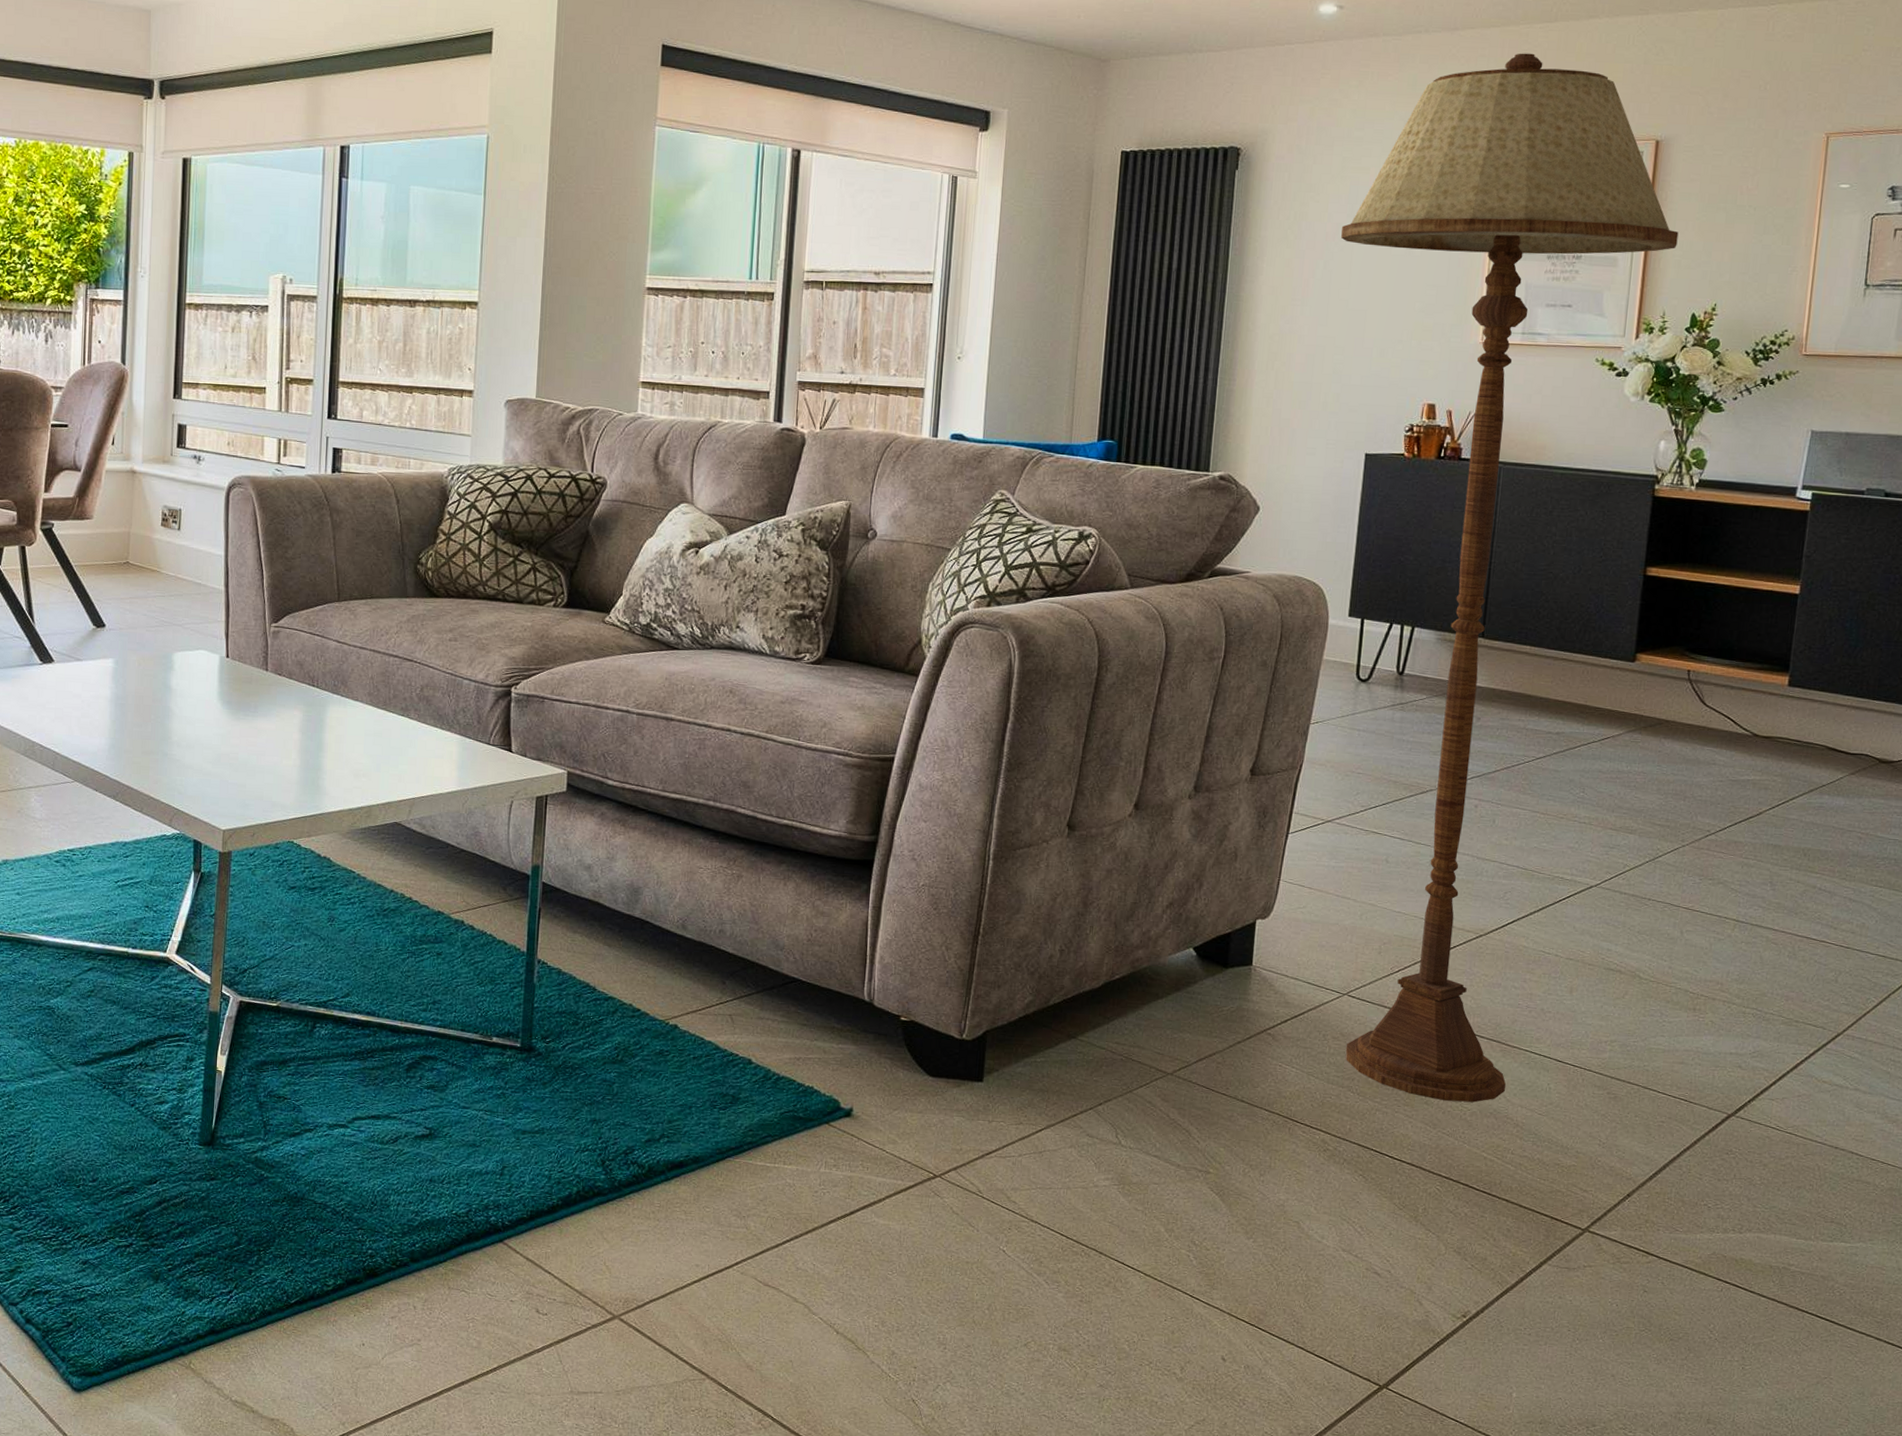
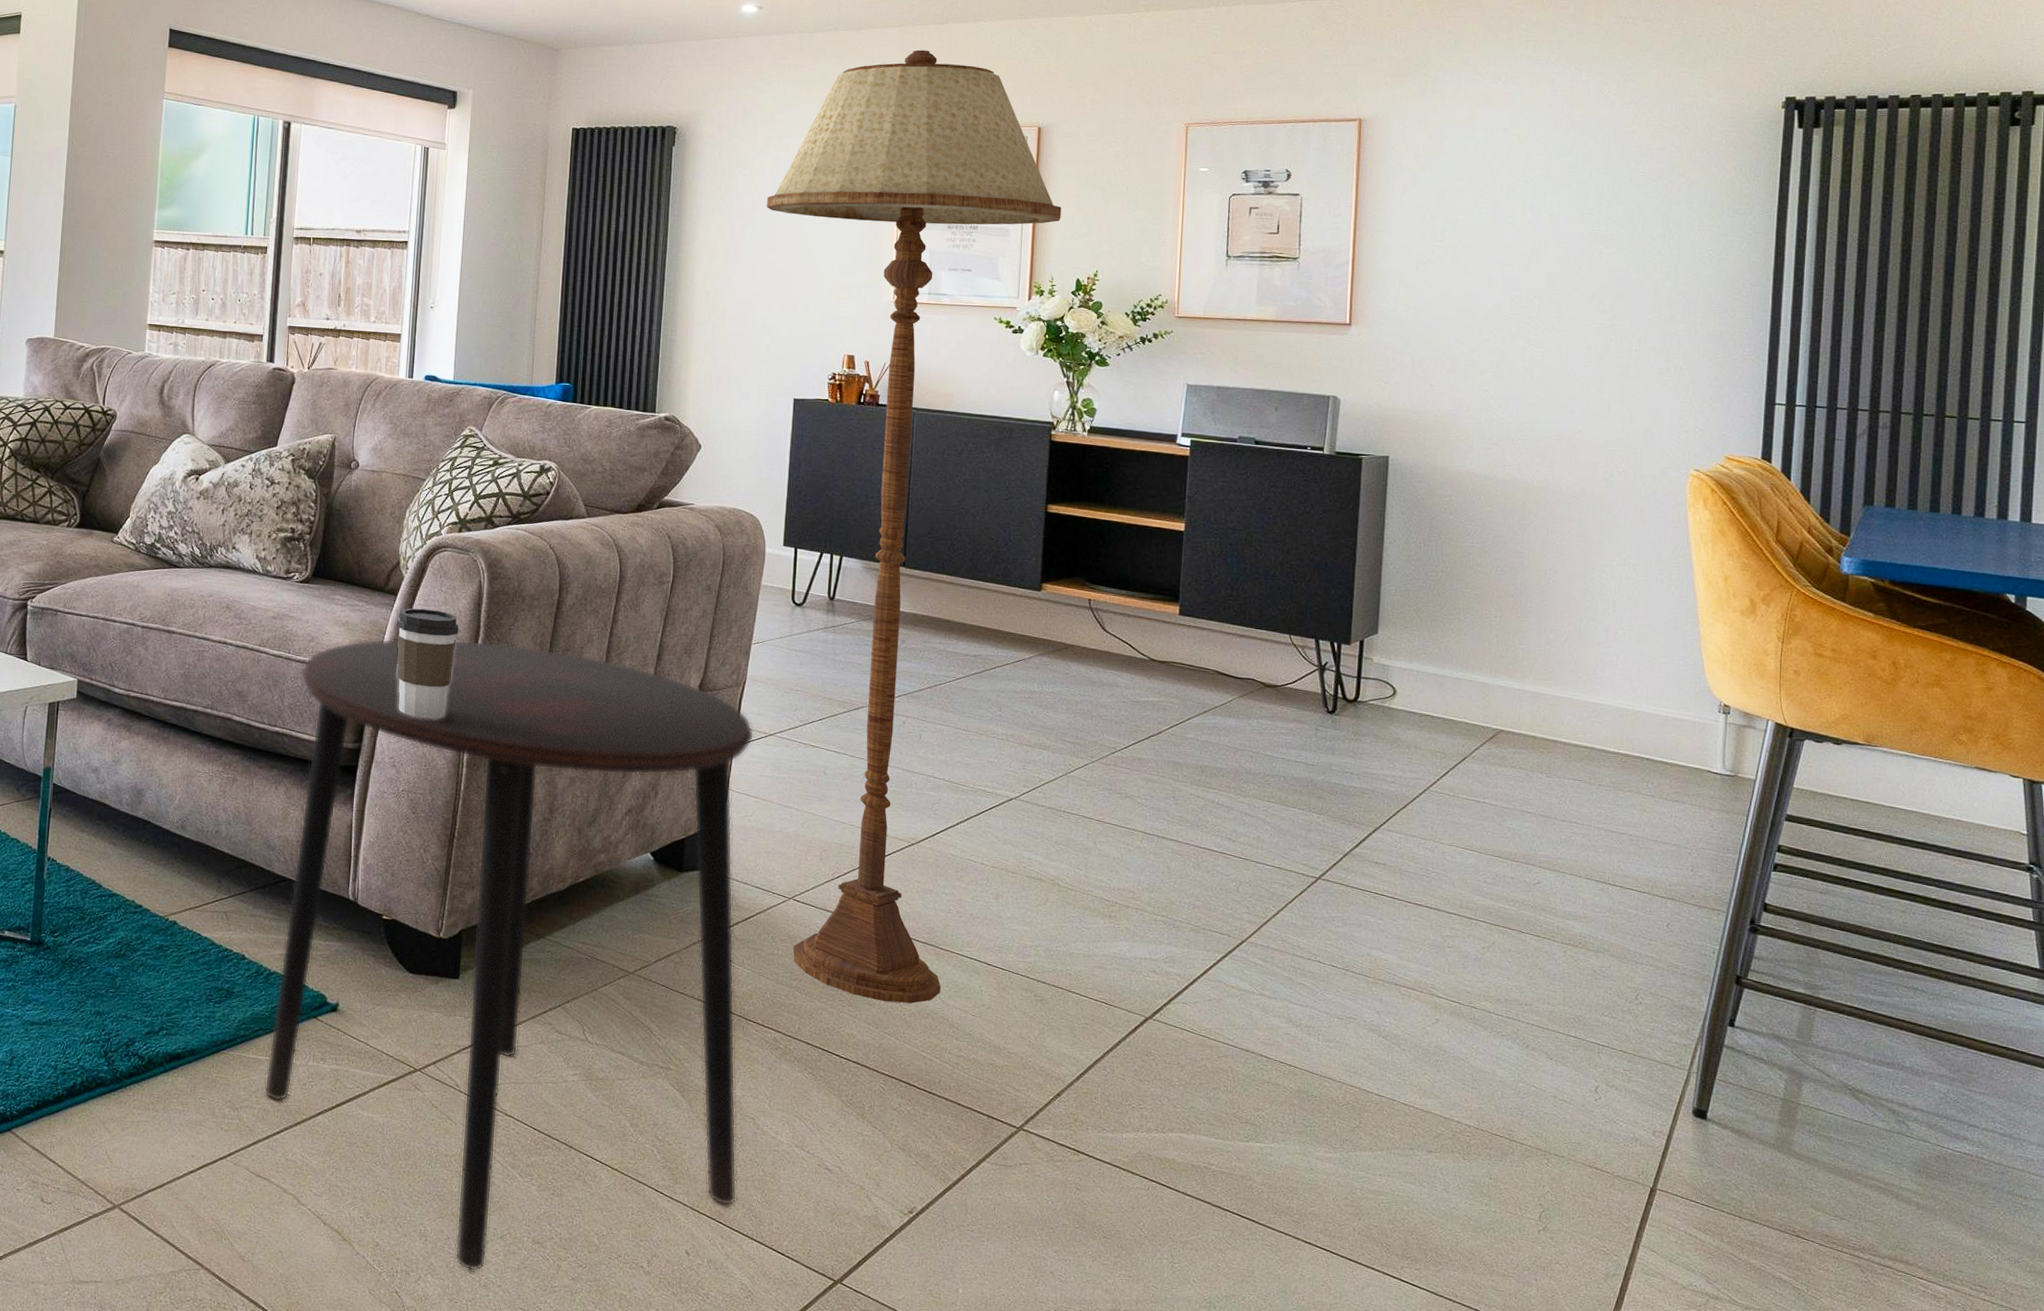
side table: none [772,723,1311,1380] -> present [263,638,755,1272]
coffee cup: none [918,689,987,809] -> present [397,608,459,719]

